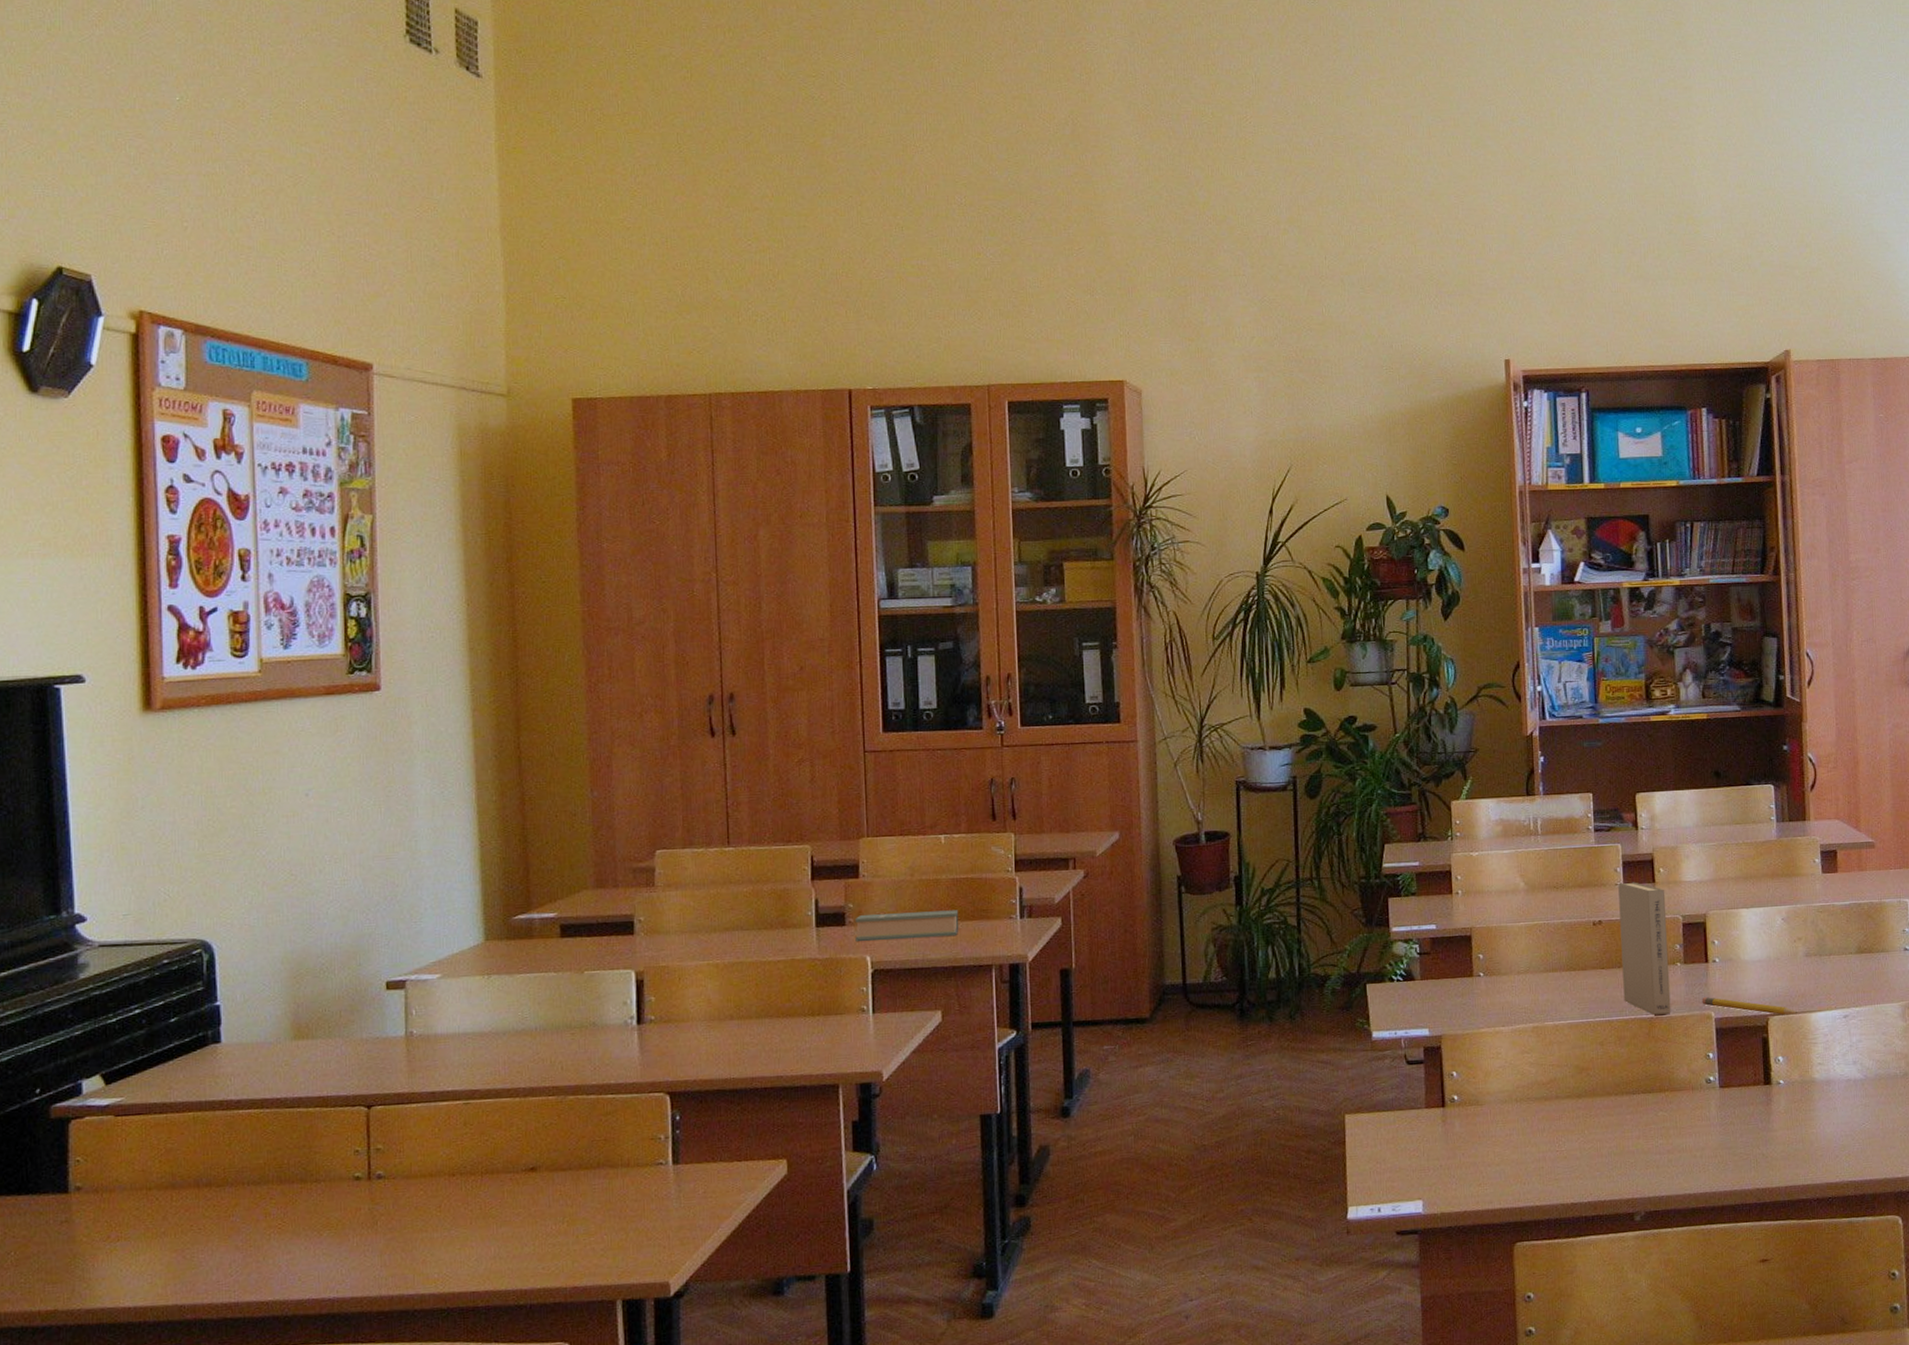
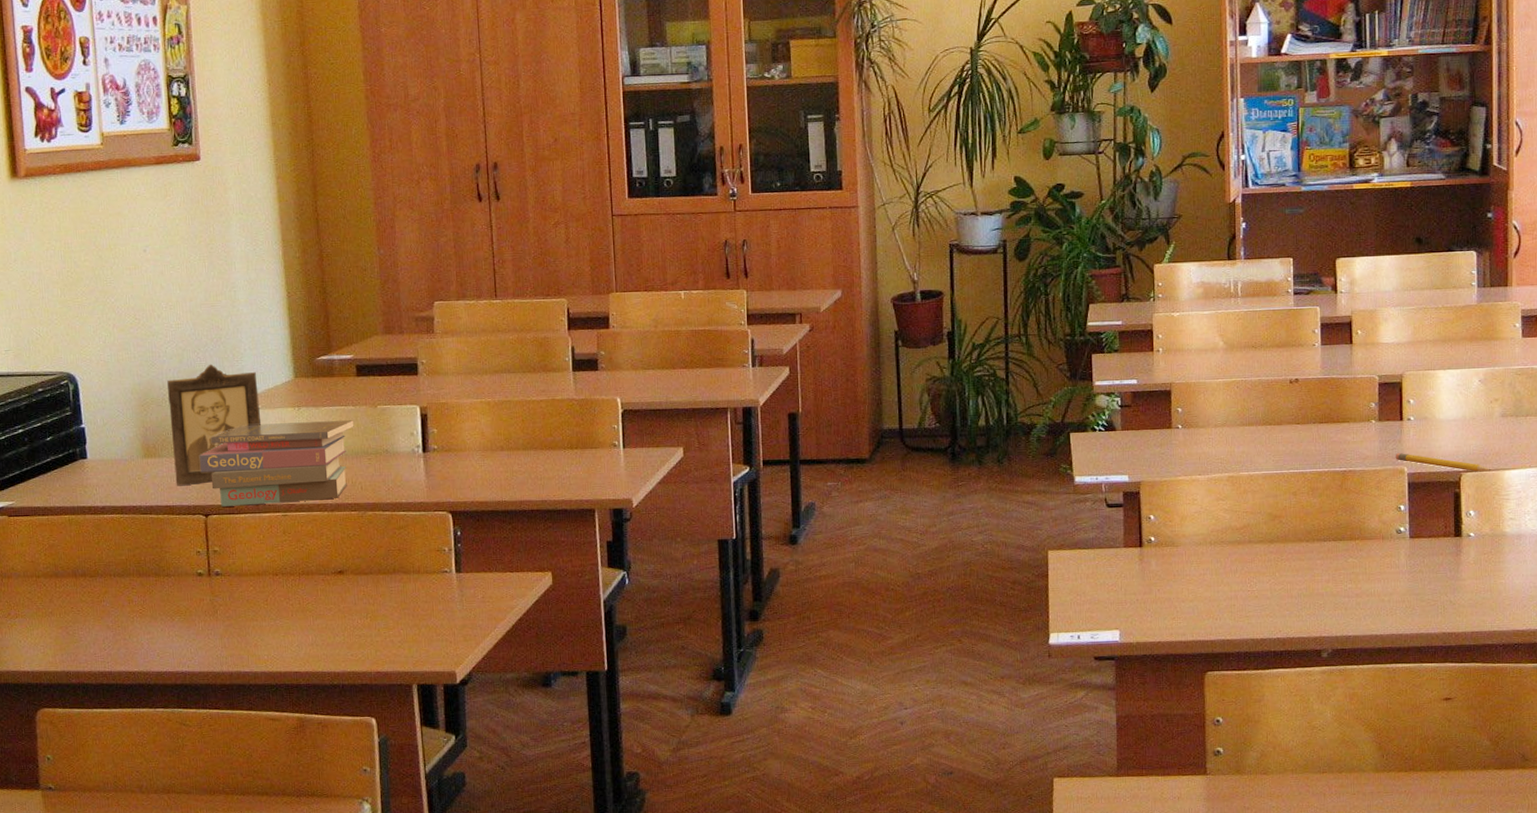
photo frame: none [327,926,441,1073] -> present [167,364,261,486]
books: none [362,989,556,1096] -> present [199,420,354,507]
book: present [854,910,959,941] -> none [606,358,698,384]
book: present [1618,882,1671,1016] -> none [1316,343,1364,469]

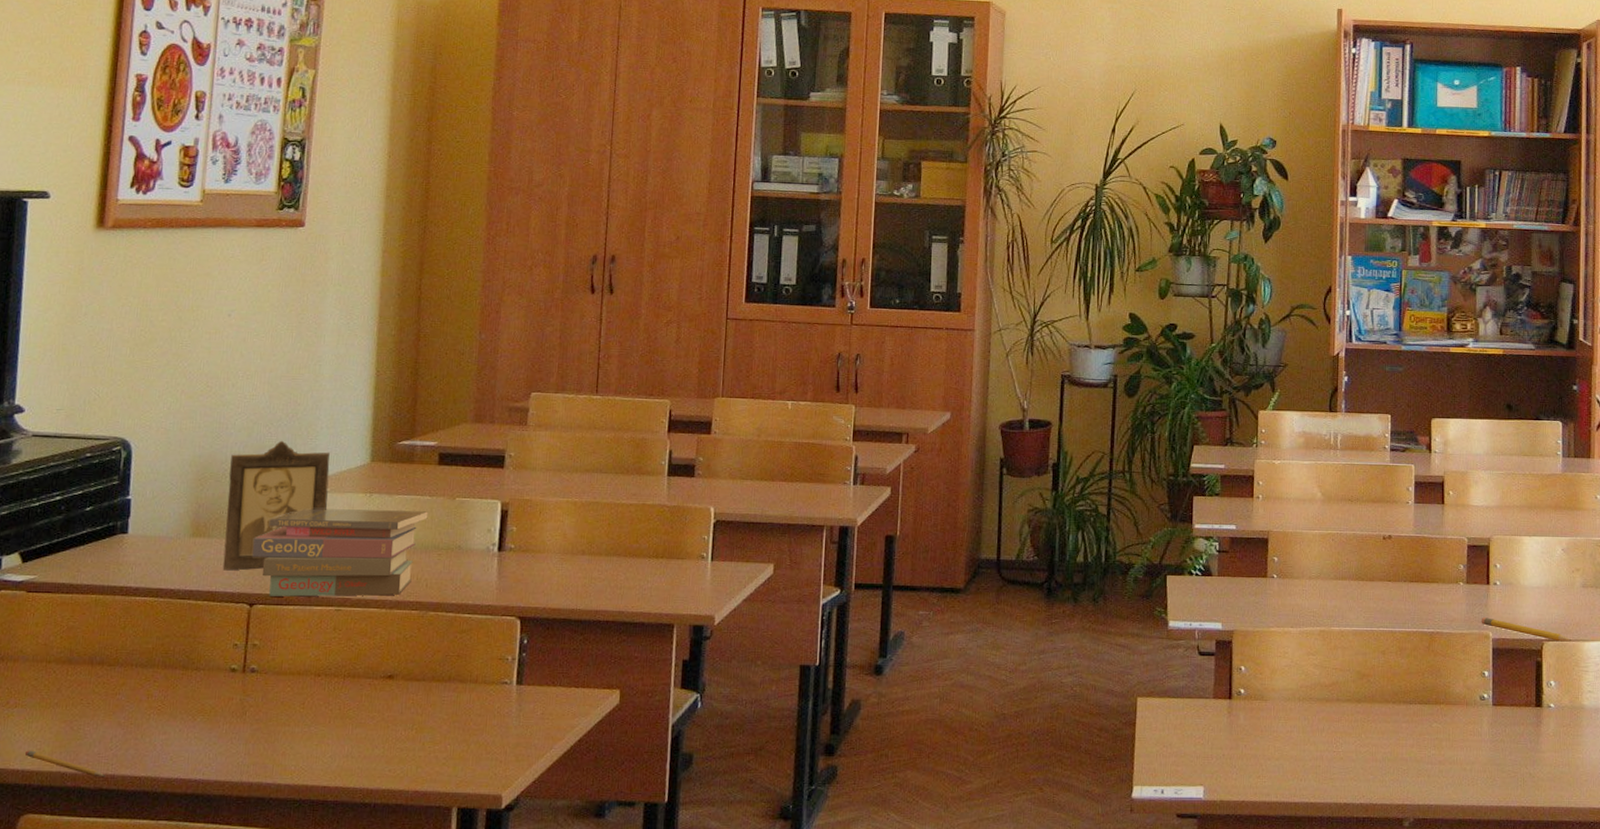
pencil: none [31,654,105,674] -> present [24,750,106,778]

